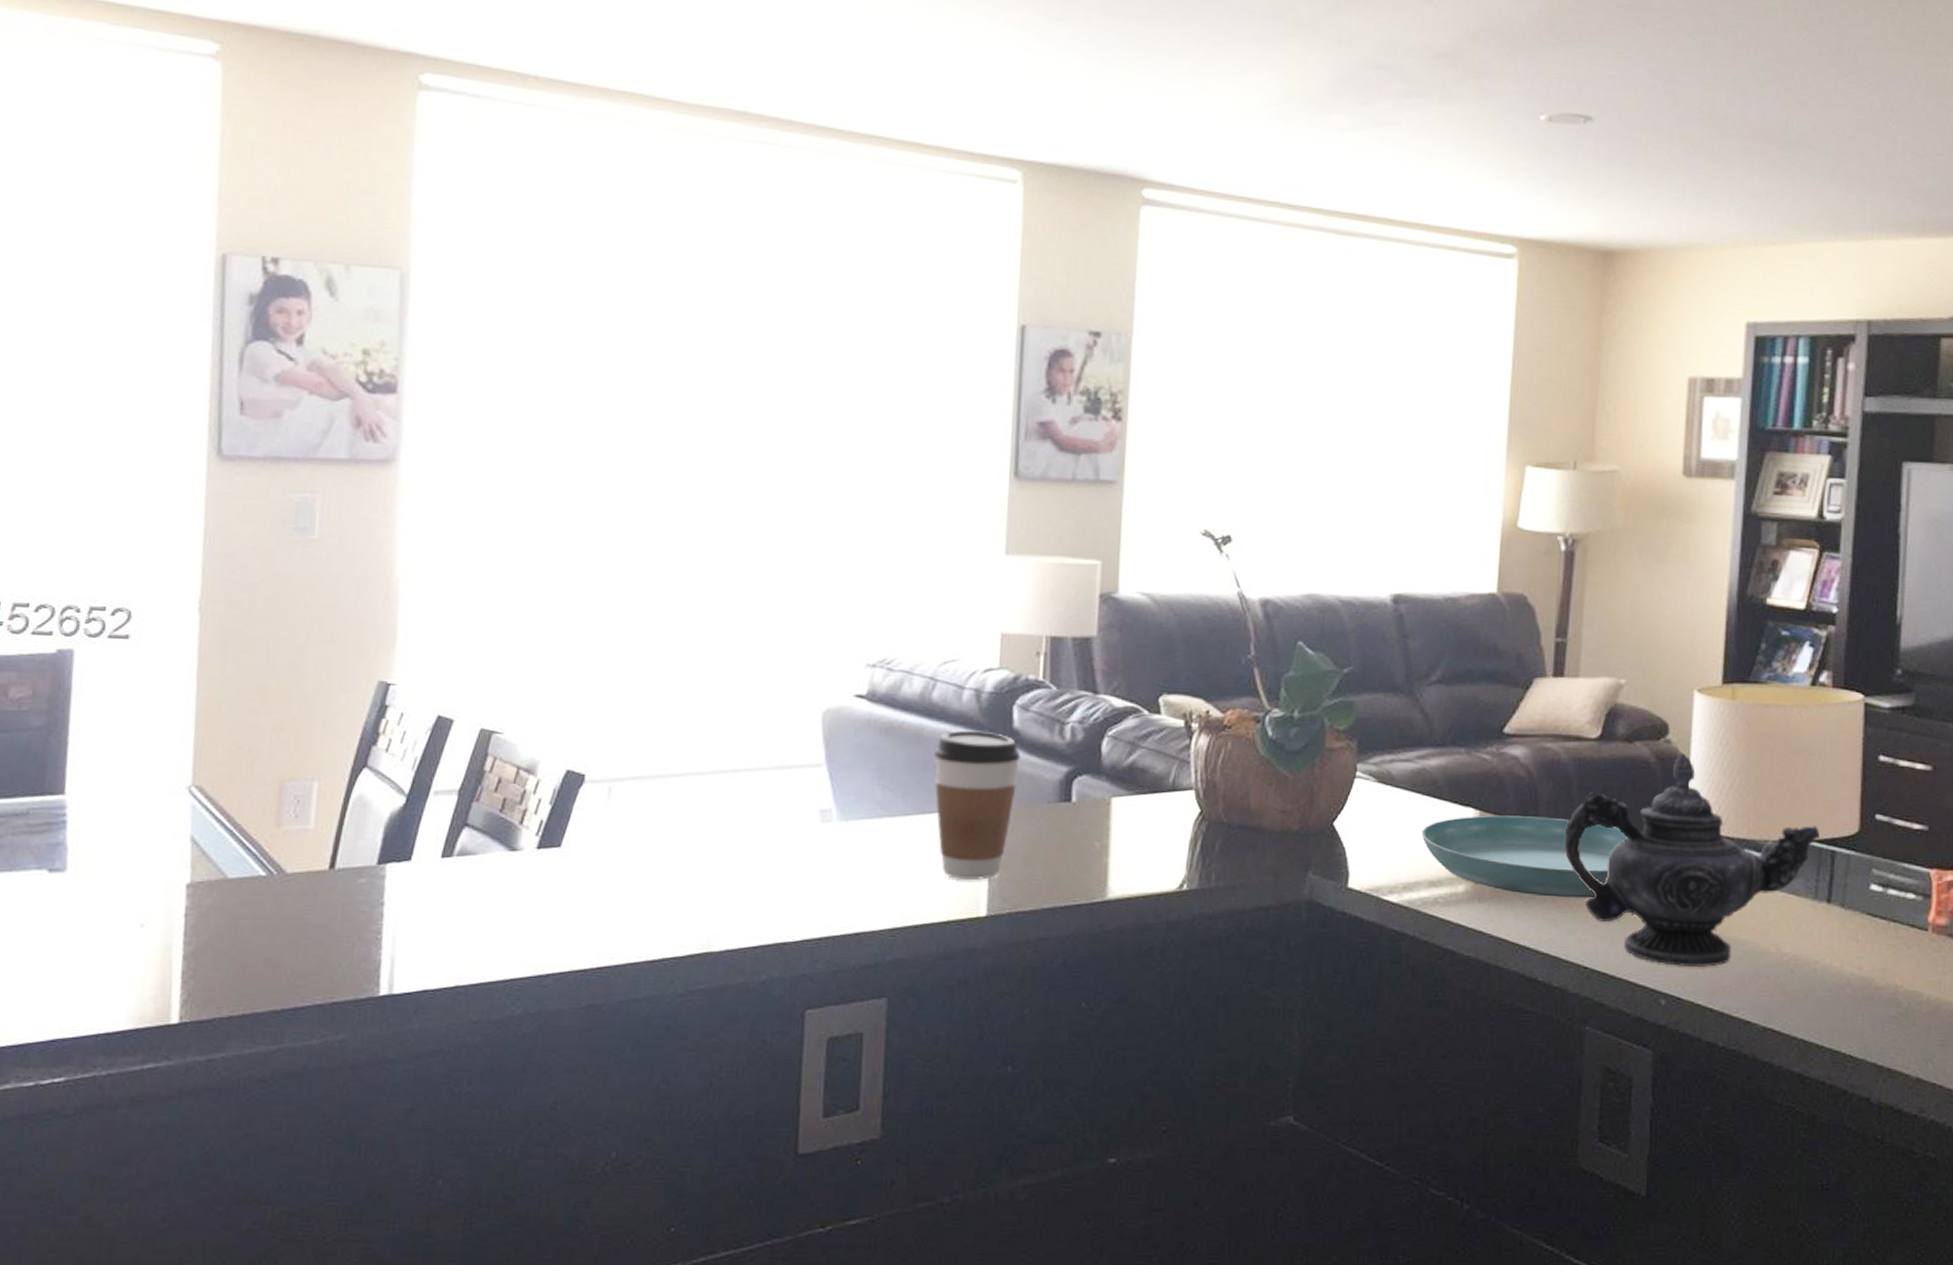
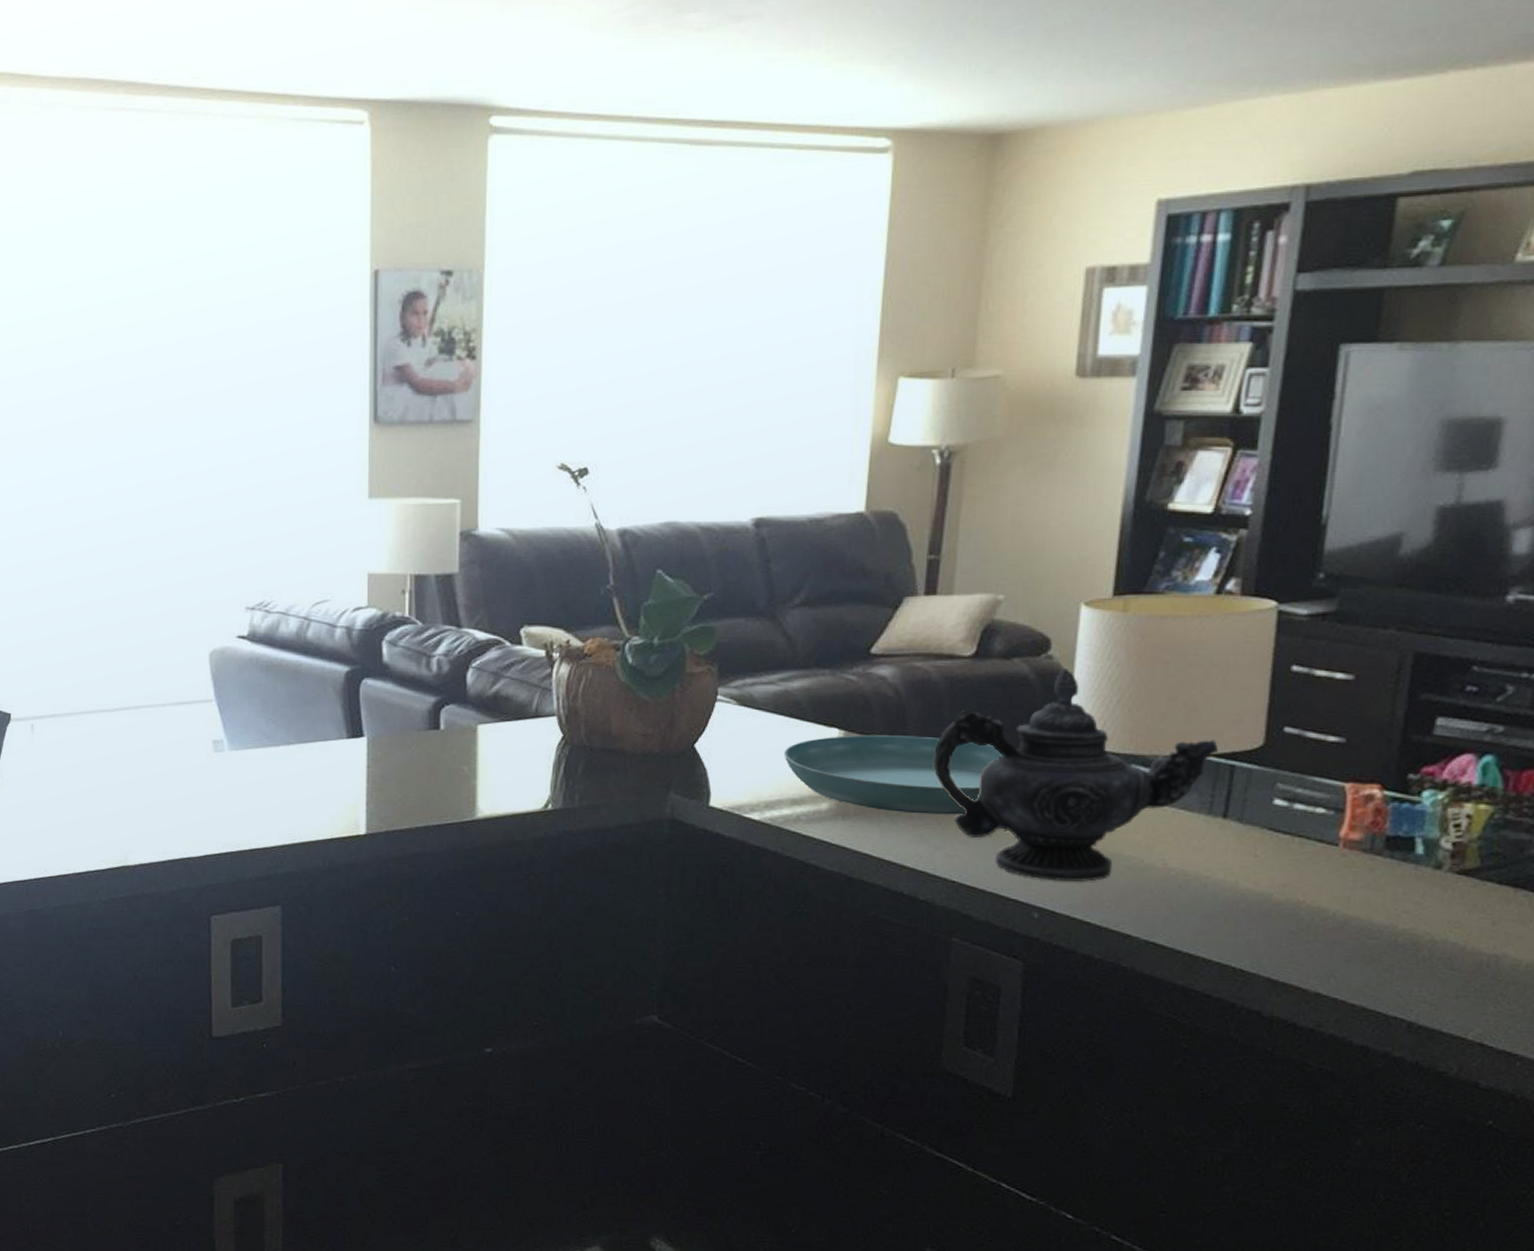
coffee cup: present [934,730,1021,881] -> none [312,665,391,803]

